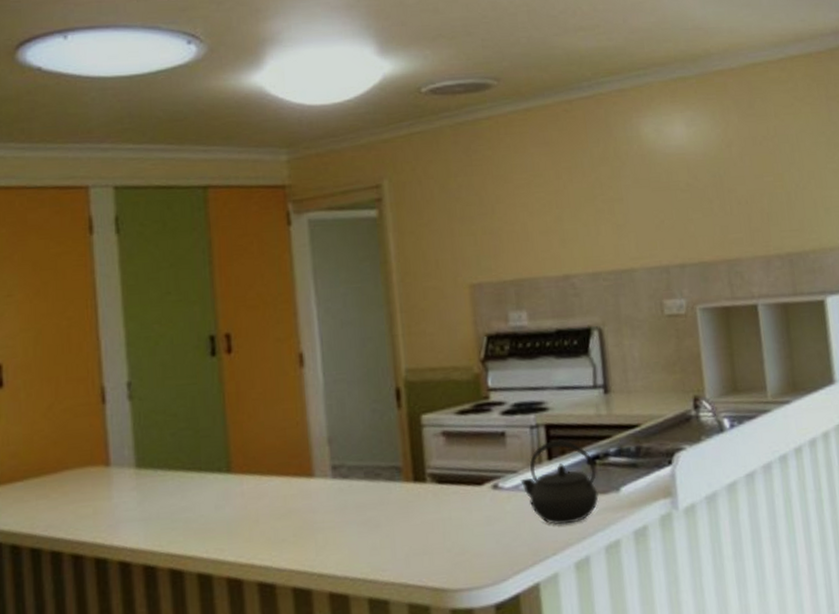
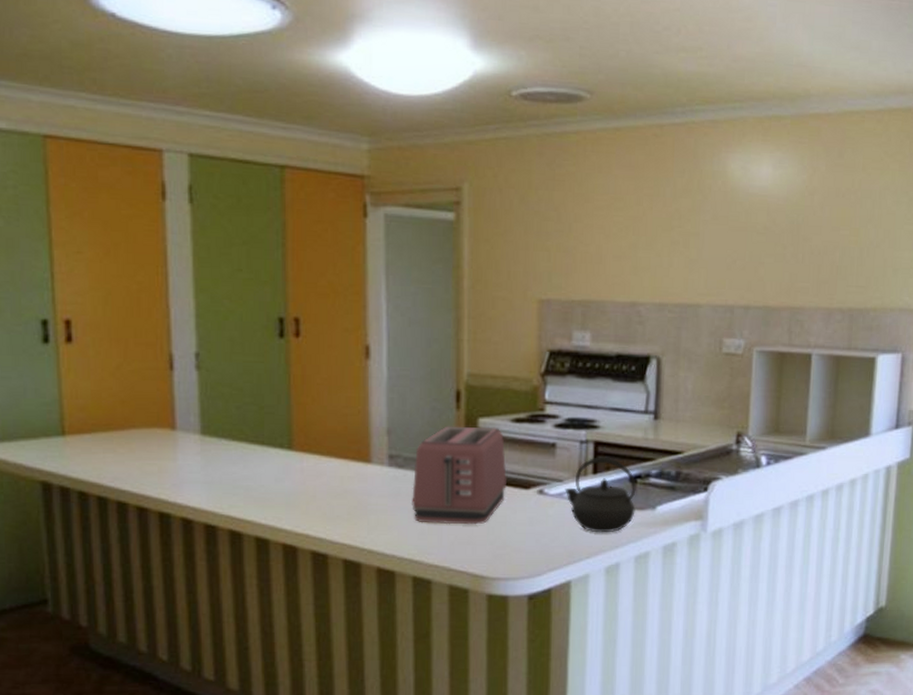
toaster: none [359,422,458,537] -> present [412,426,507,525]

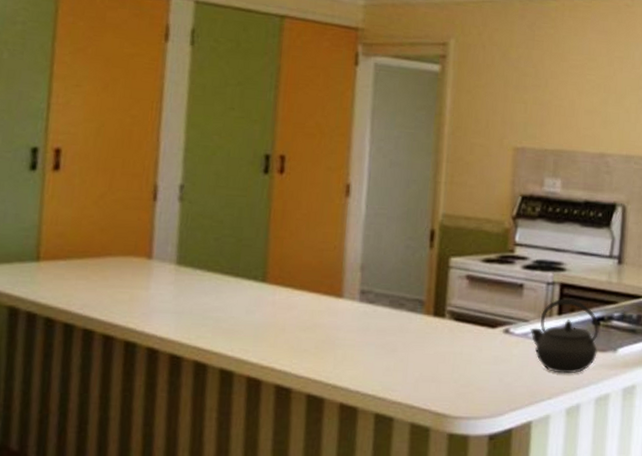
toaster: present [412,426,507,525] -> none [379,264,475,362]

